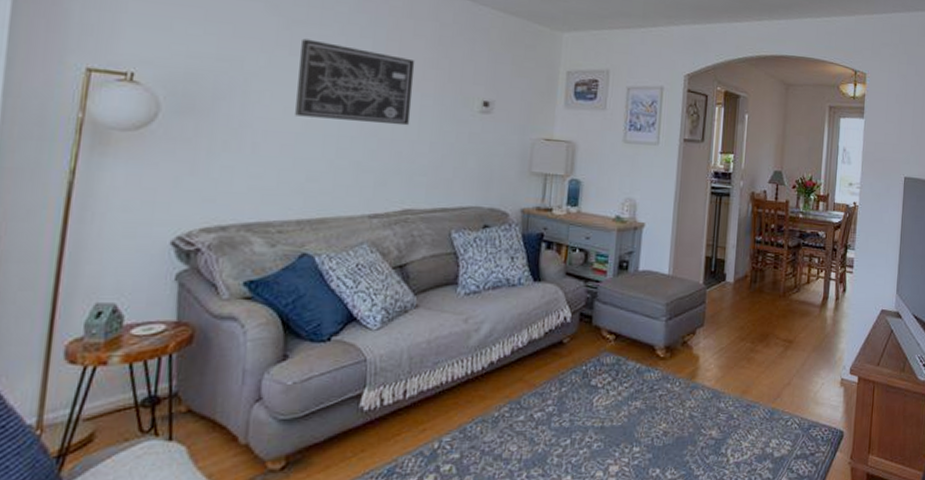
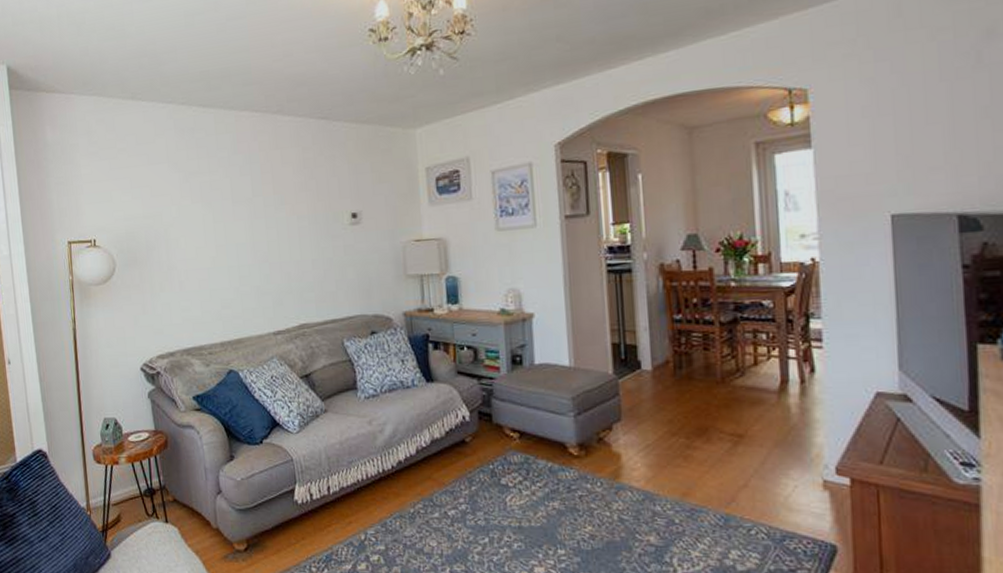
wall art: present [295,38,415,126] -> none [198,186,293,254]

